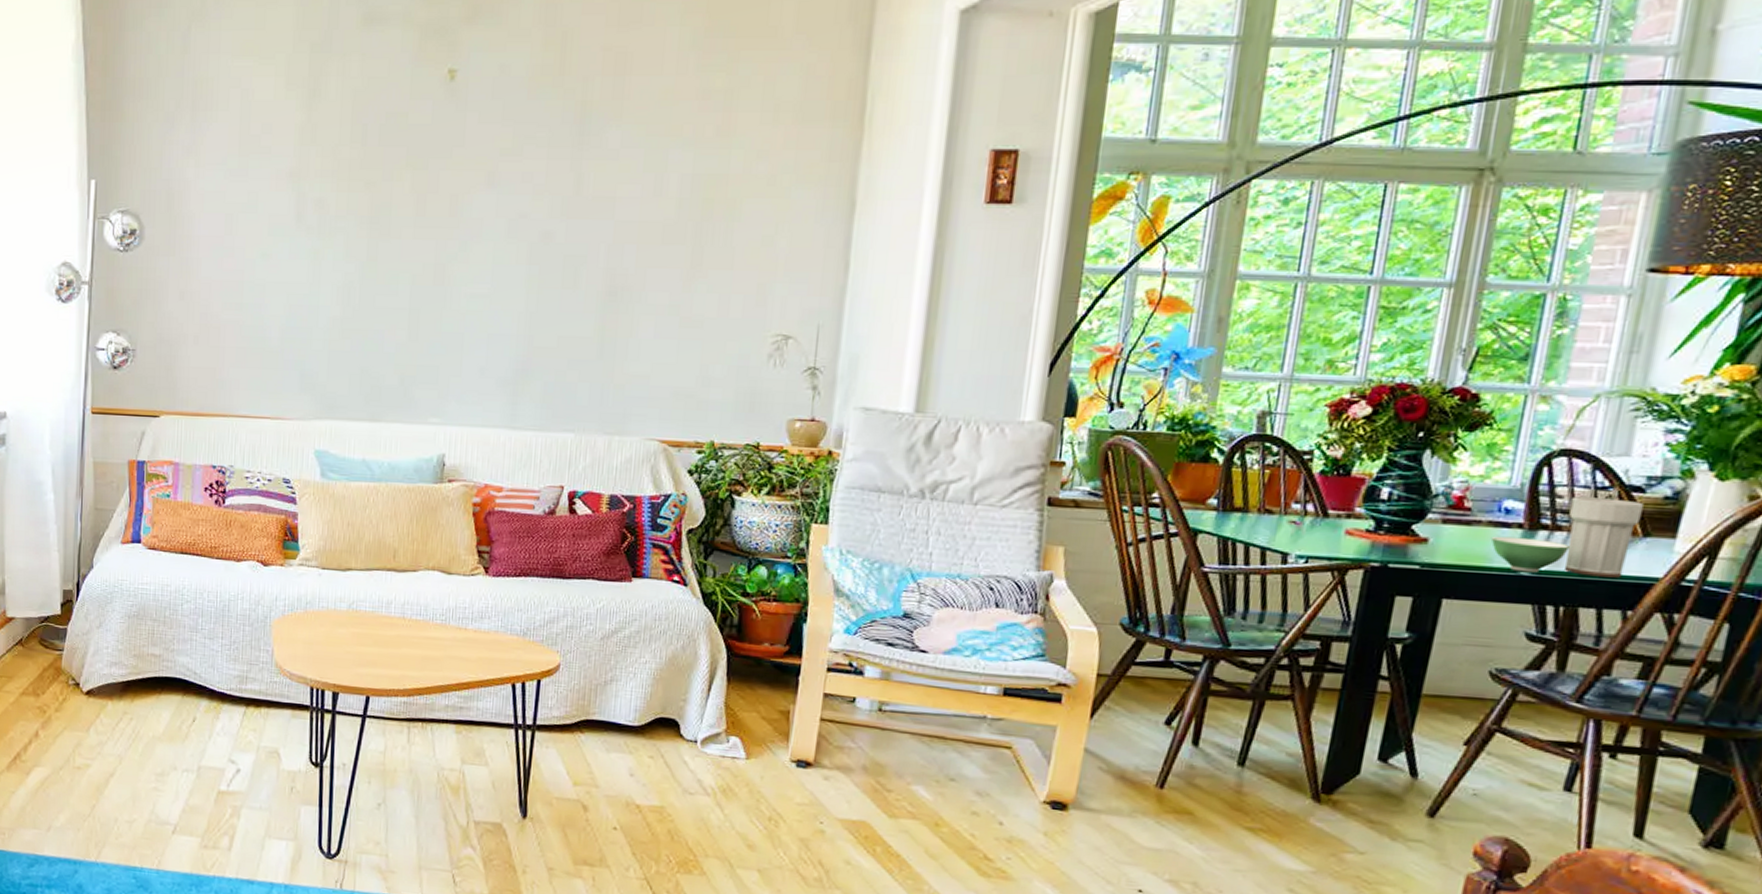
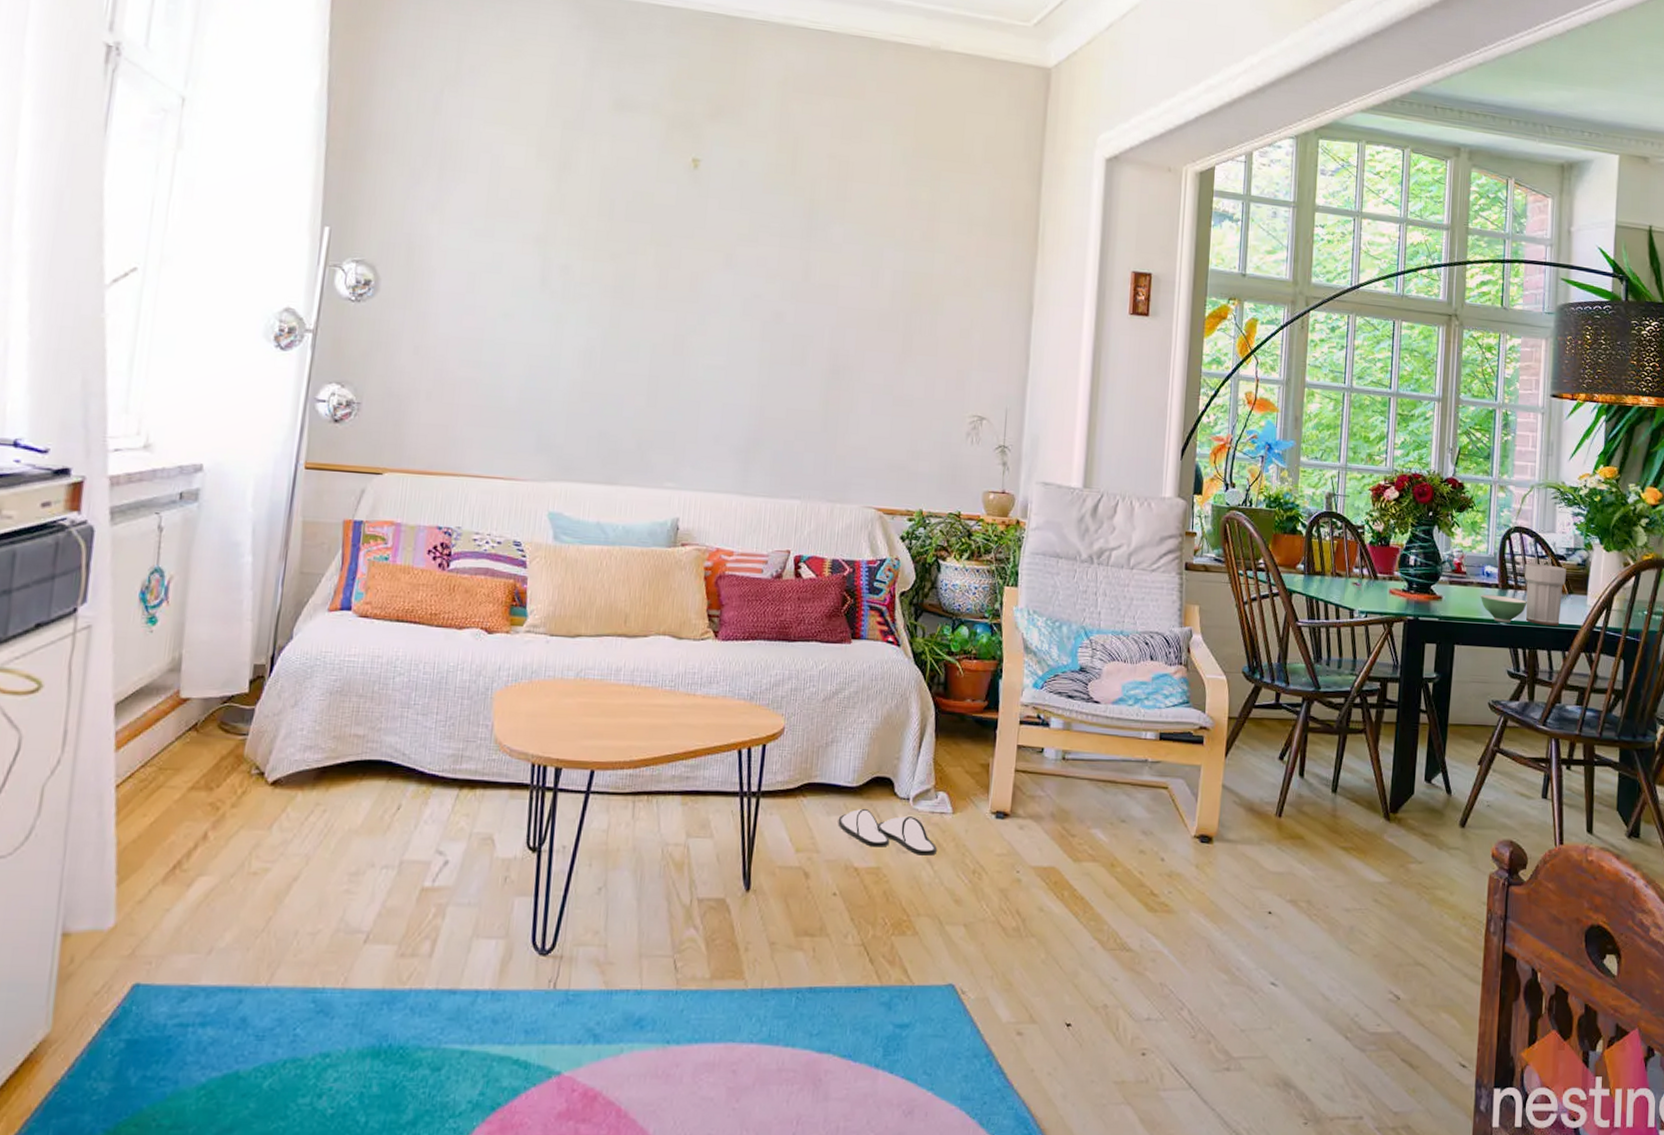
slippers: none [618,747,728,799] -> present [838,808,937,856]

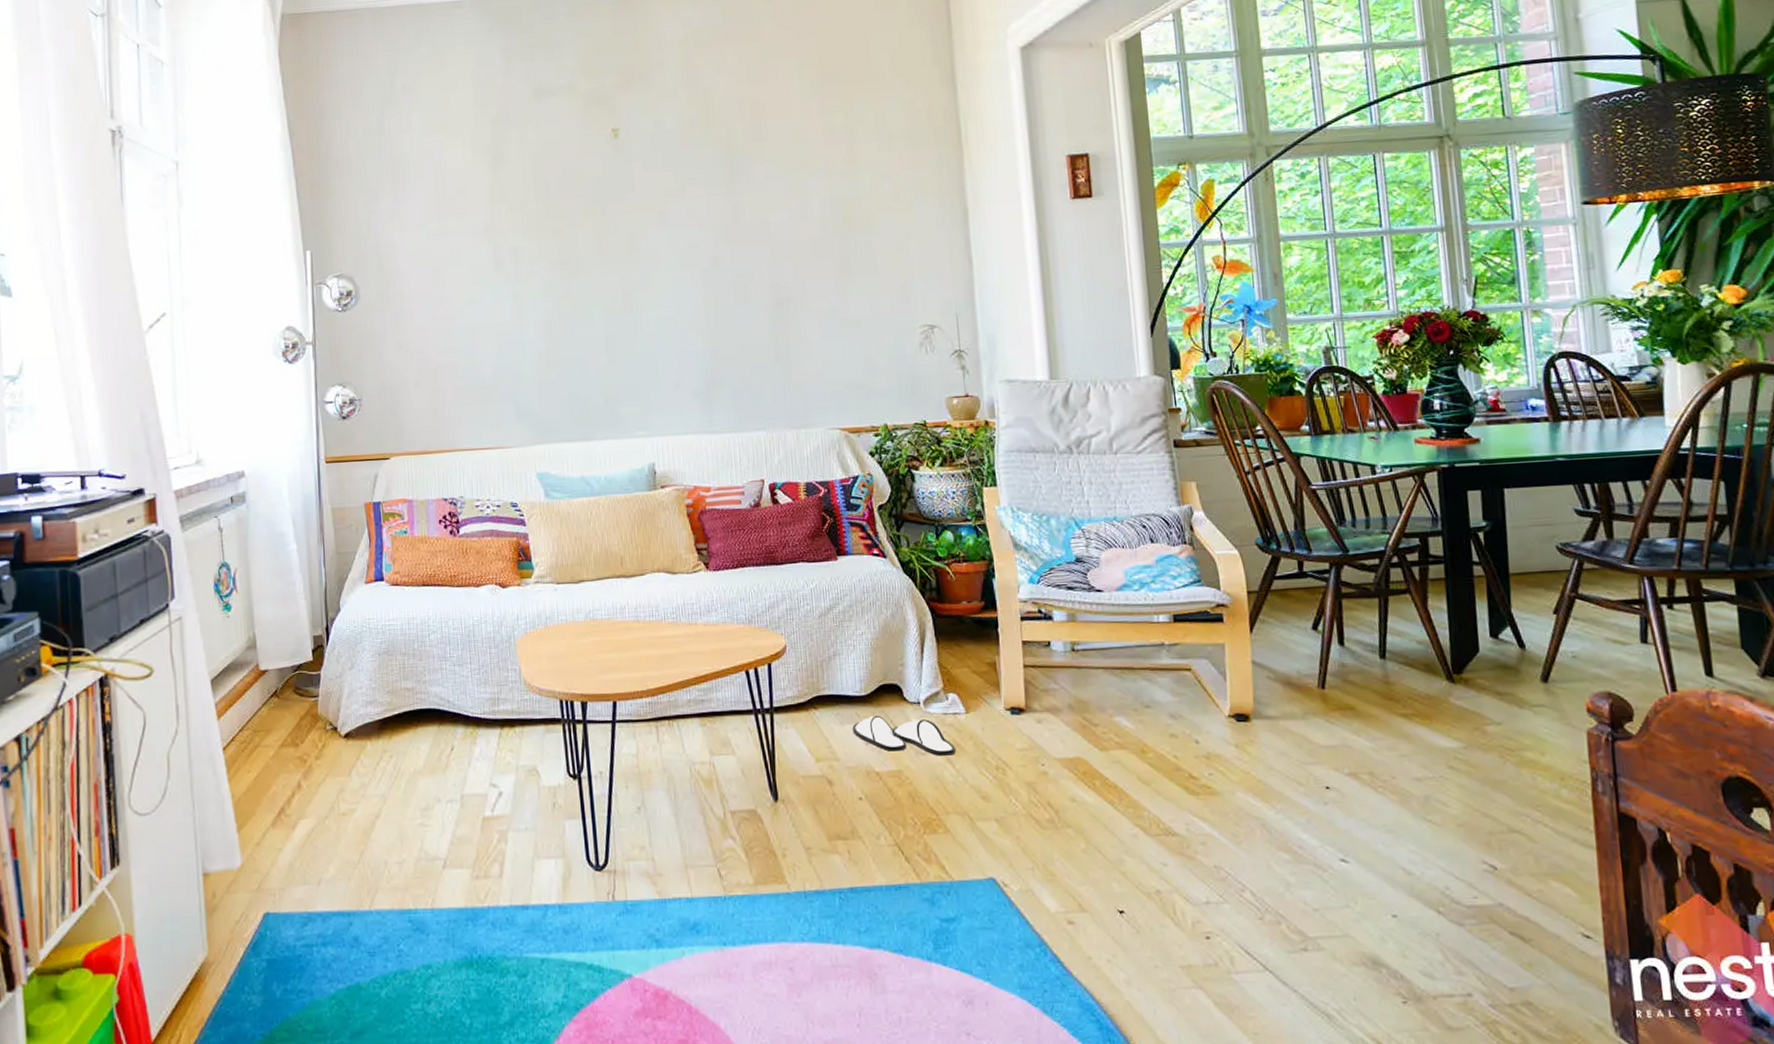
bowl: present [1480,594,1527,623] -> none [1527,428,1588,458]
cup: present [1525,563,1566,626] -> none [1578,388,1634,455]

